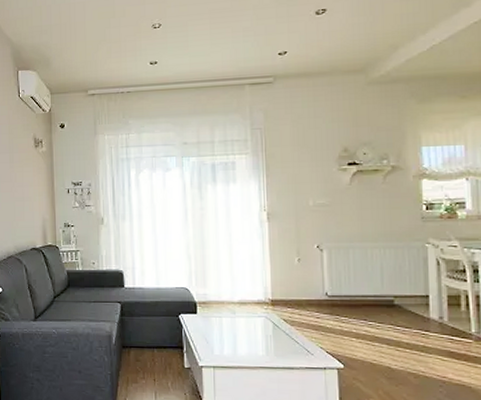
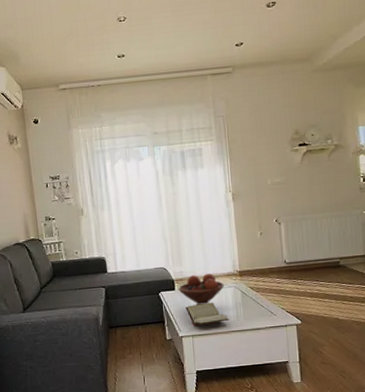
fruit bowl: none [200,298,254,334] -> present [178,273,225,306]
book: none [208,331,258,357] -> present [186,302,230,327]

